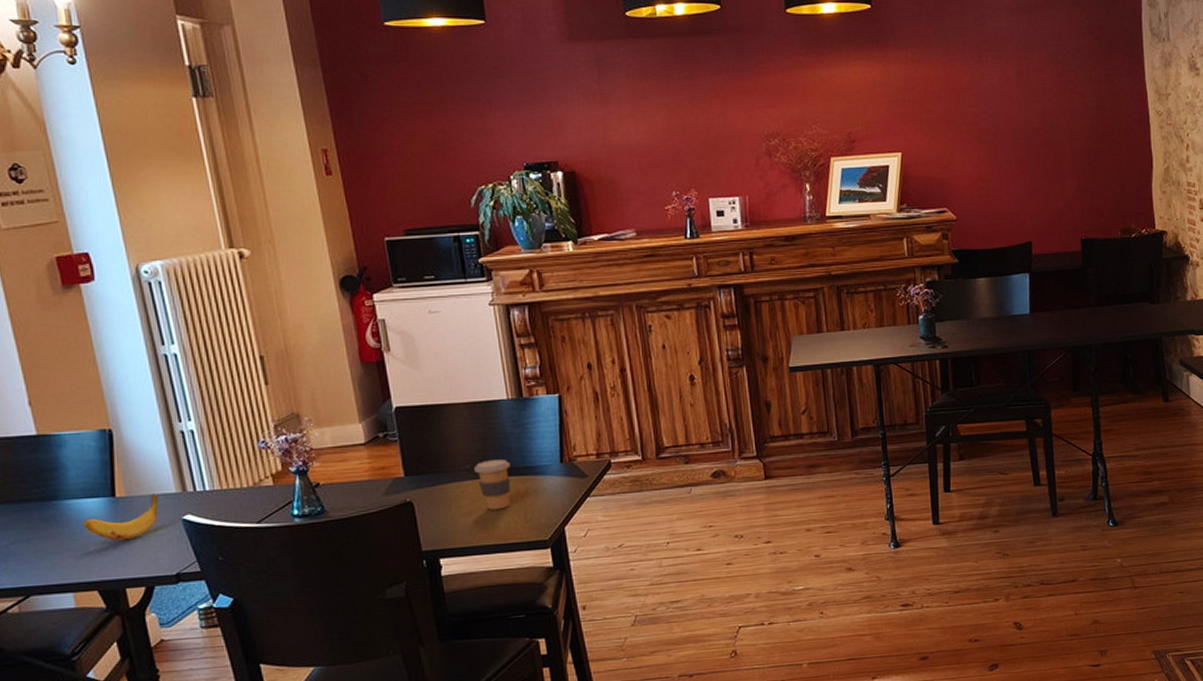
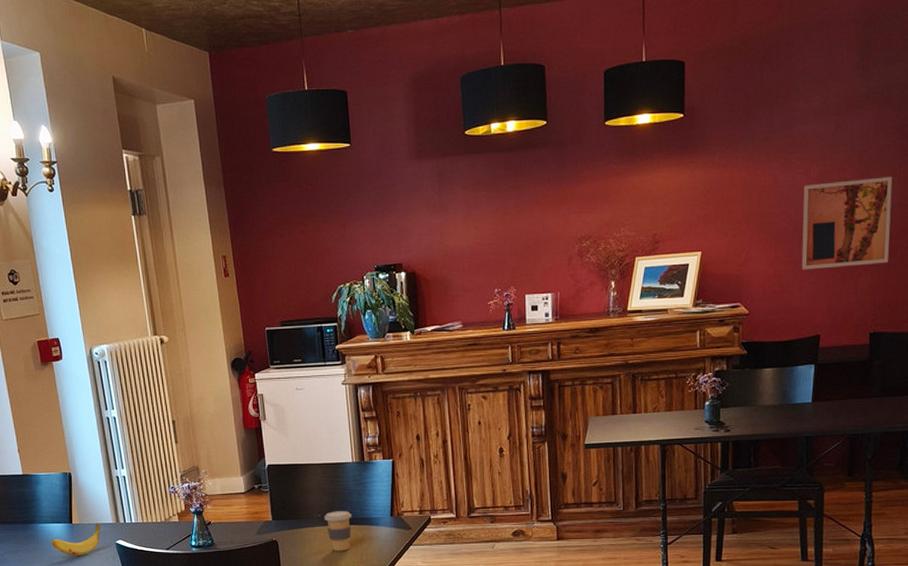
wall art: none [1002,79,1093,173] -> present [801,177,893,270]

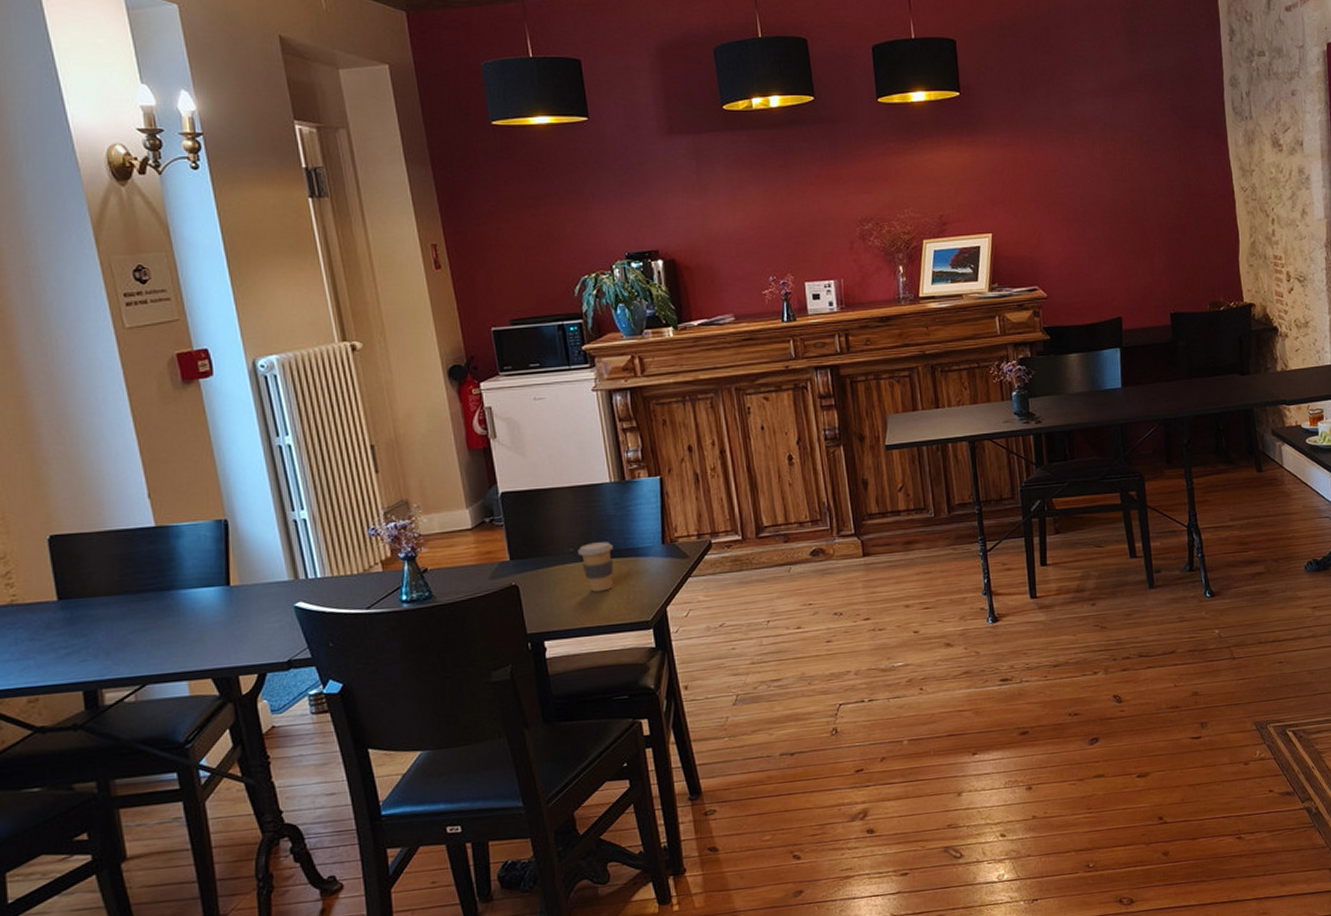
banana: present [50,522,101,556] -> none [197,581,272,629]
wall art: present [801,177,893,270] -> none [1089,157,1180,251]

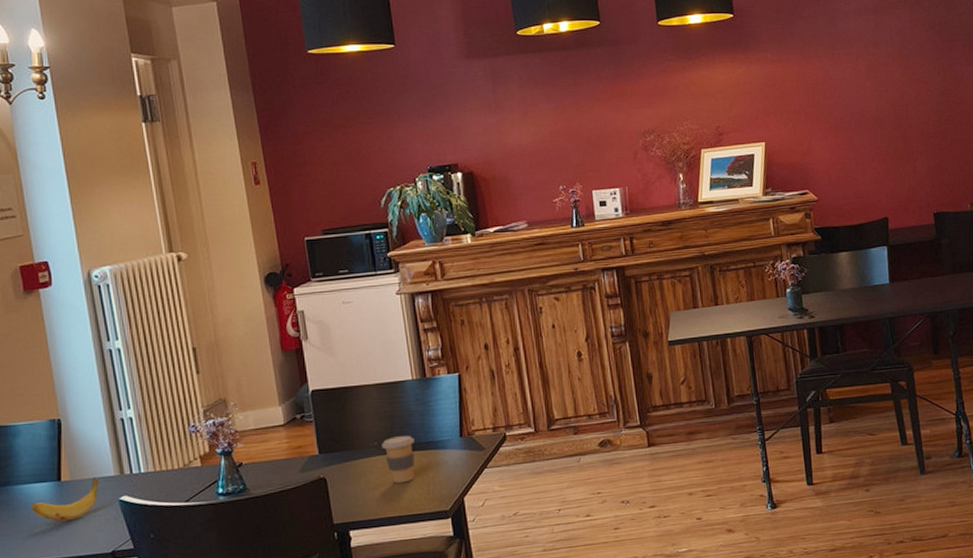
banana: none [197,581,272,629] -> present [30,477,99,522]

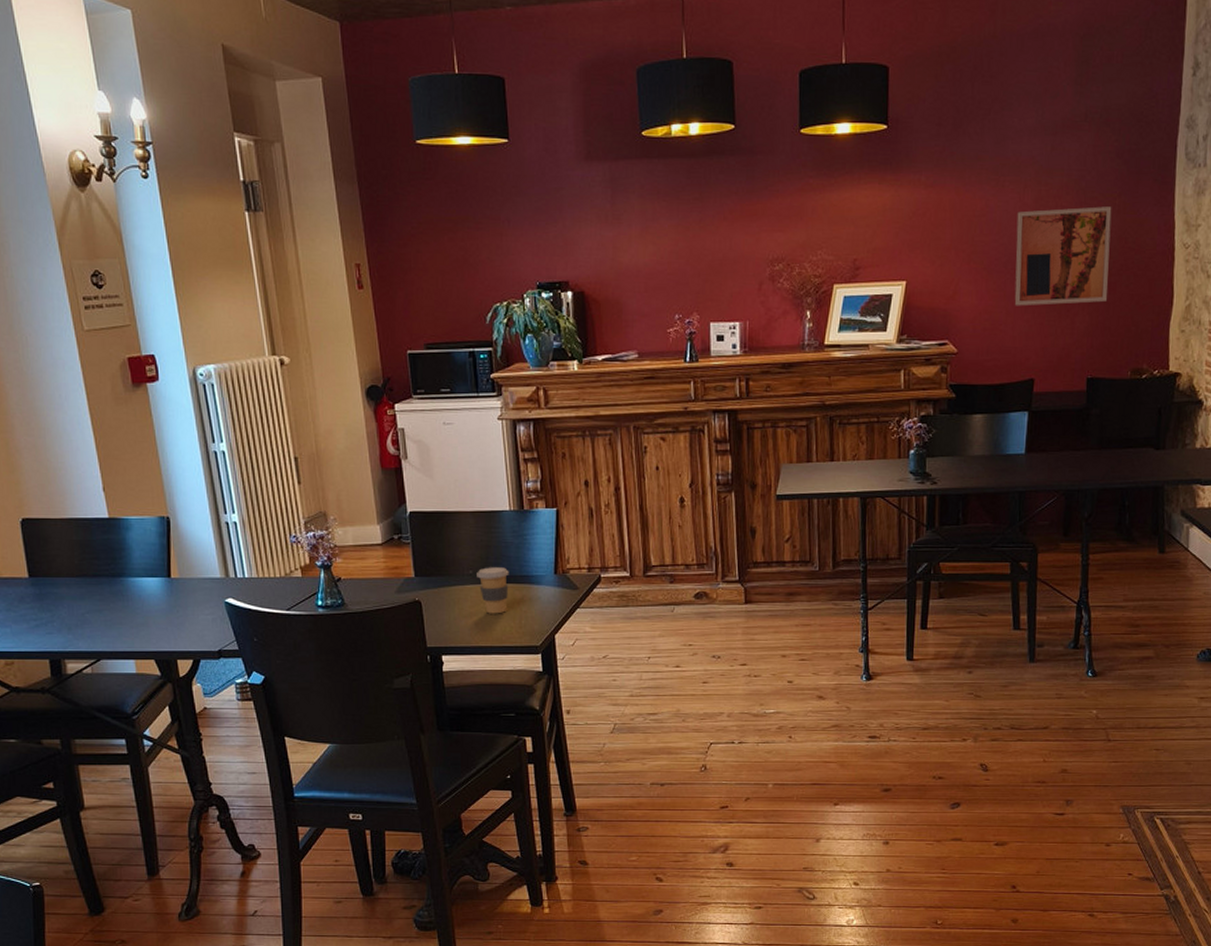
banana: present [30,477,99,522] -> none [143,577,206,617]
wall art: none [853,69,941,157] -> present [1014,206,1112,306]

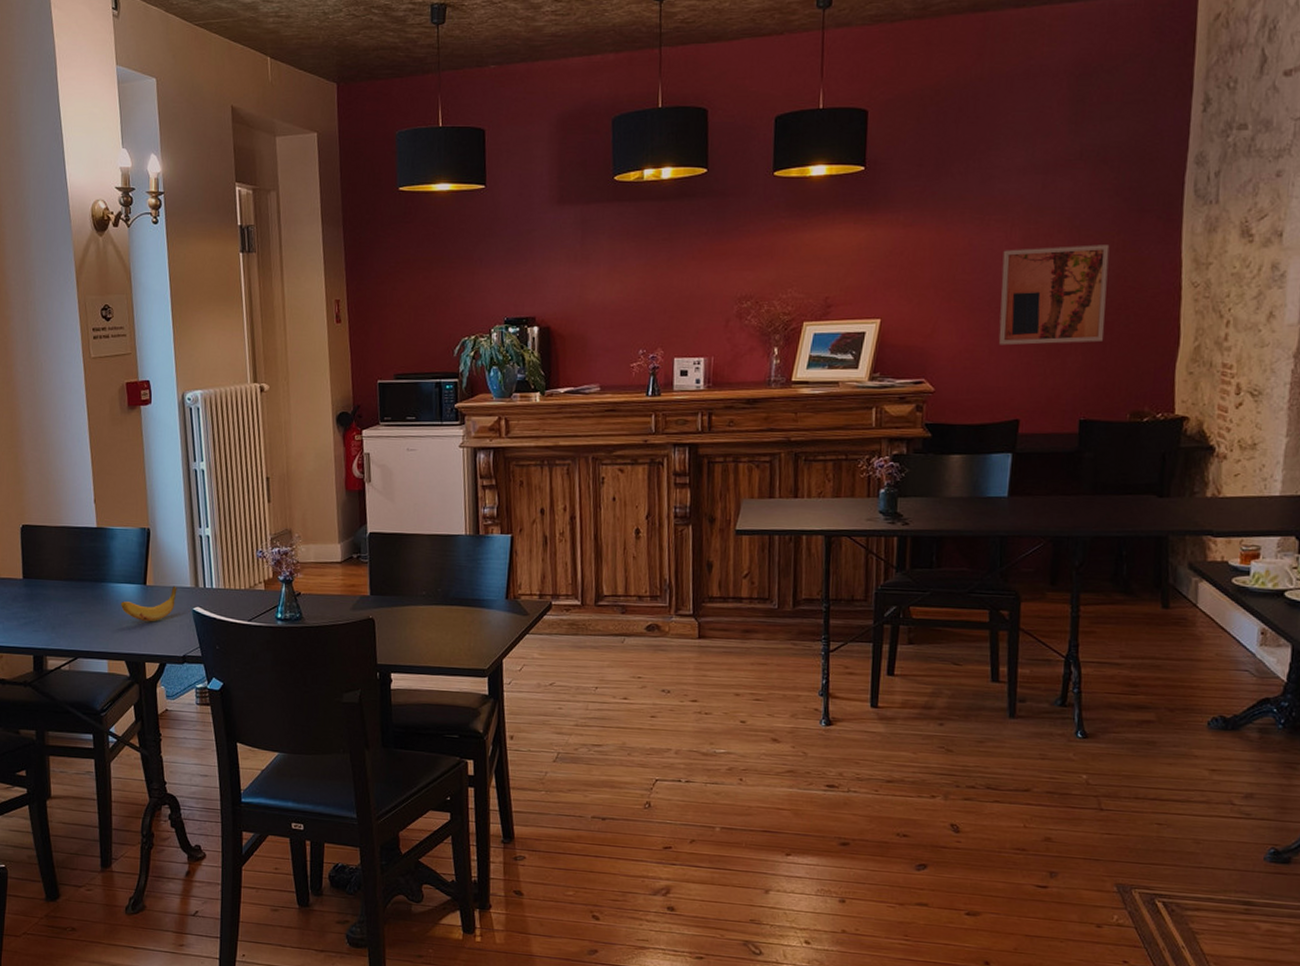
banana: none [143,577,206,617] -> present [120,585,177,622]
coffee cup: present [477,567,509,614] -> none [429,589,461,636]

